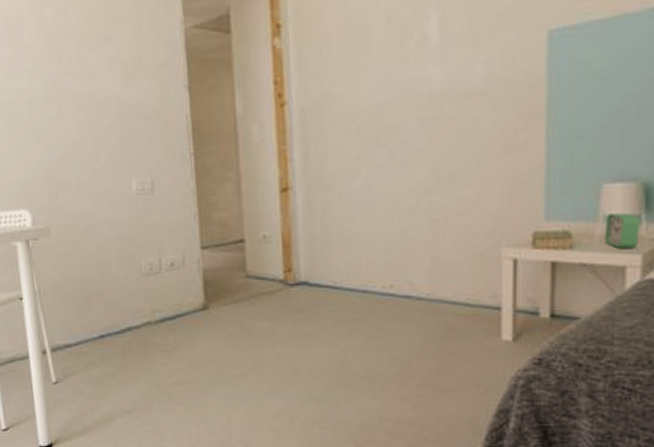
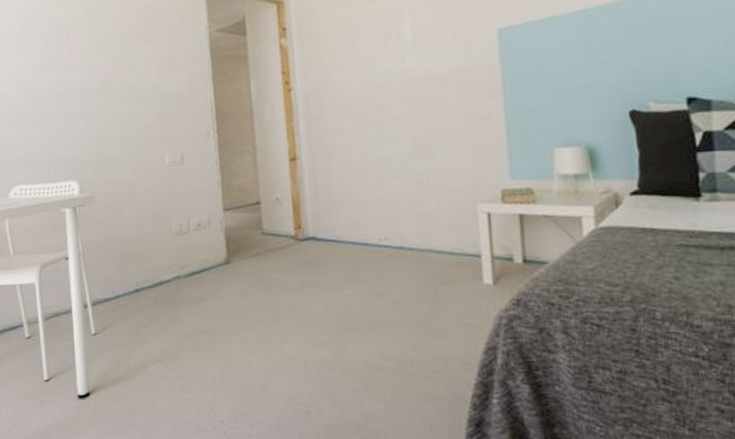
alarm clock: present [604,213,641,248] -> none [560,172,590,201]

